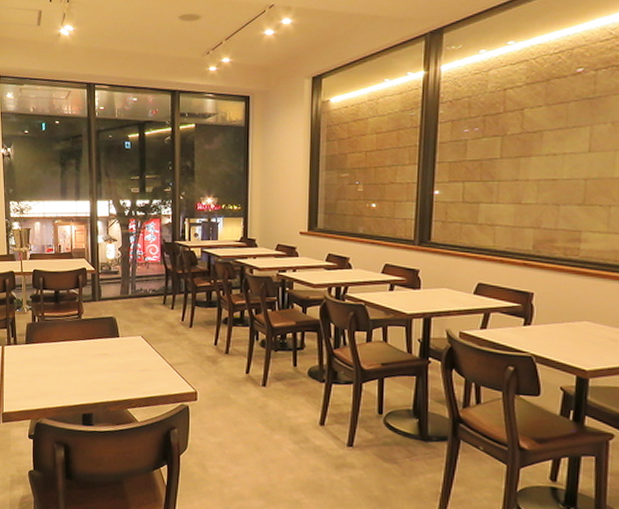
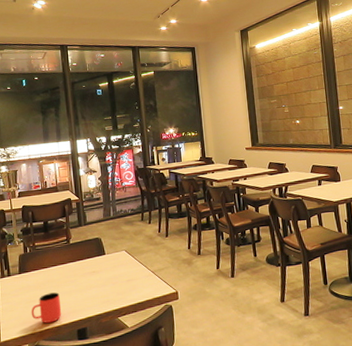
cup: none [35,369,68,402] -> present [31,292,62,323]

